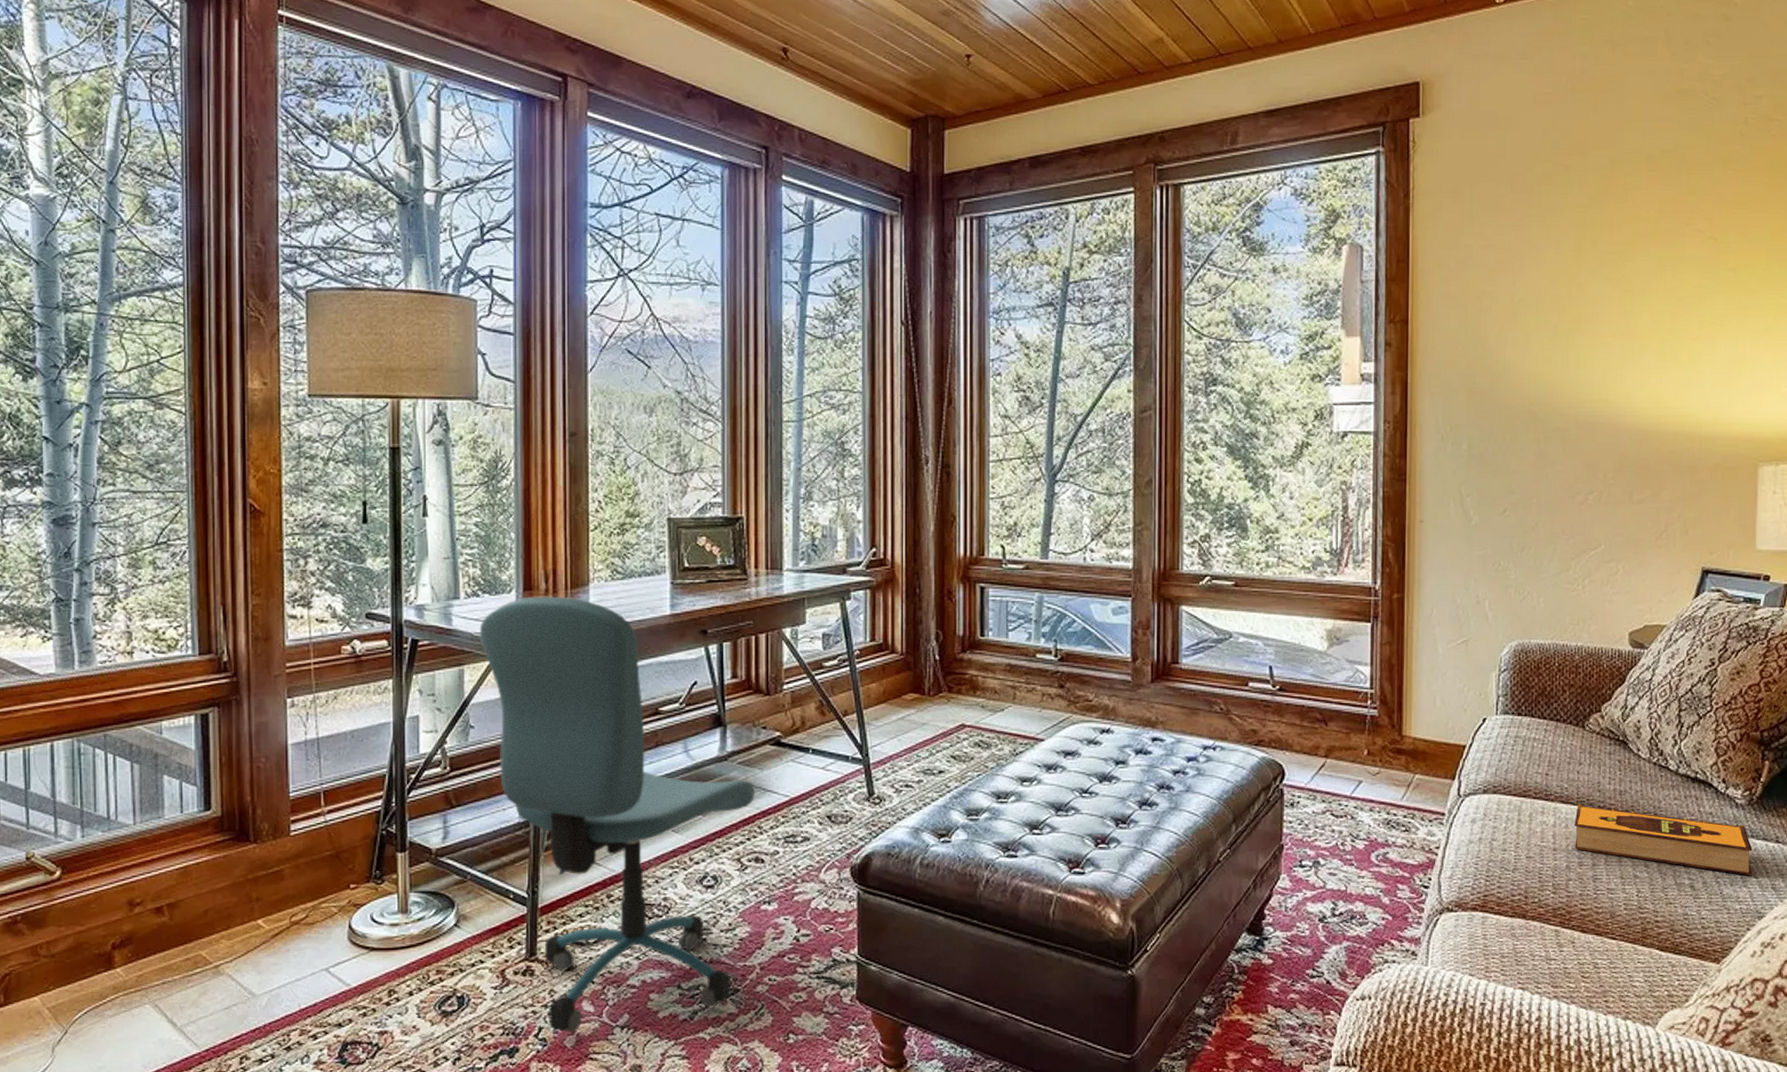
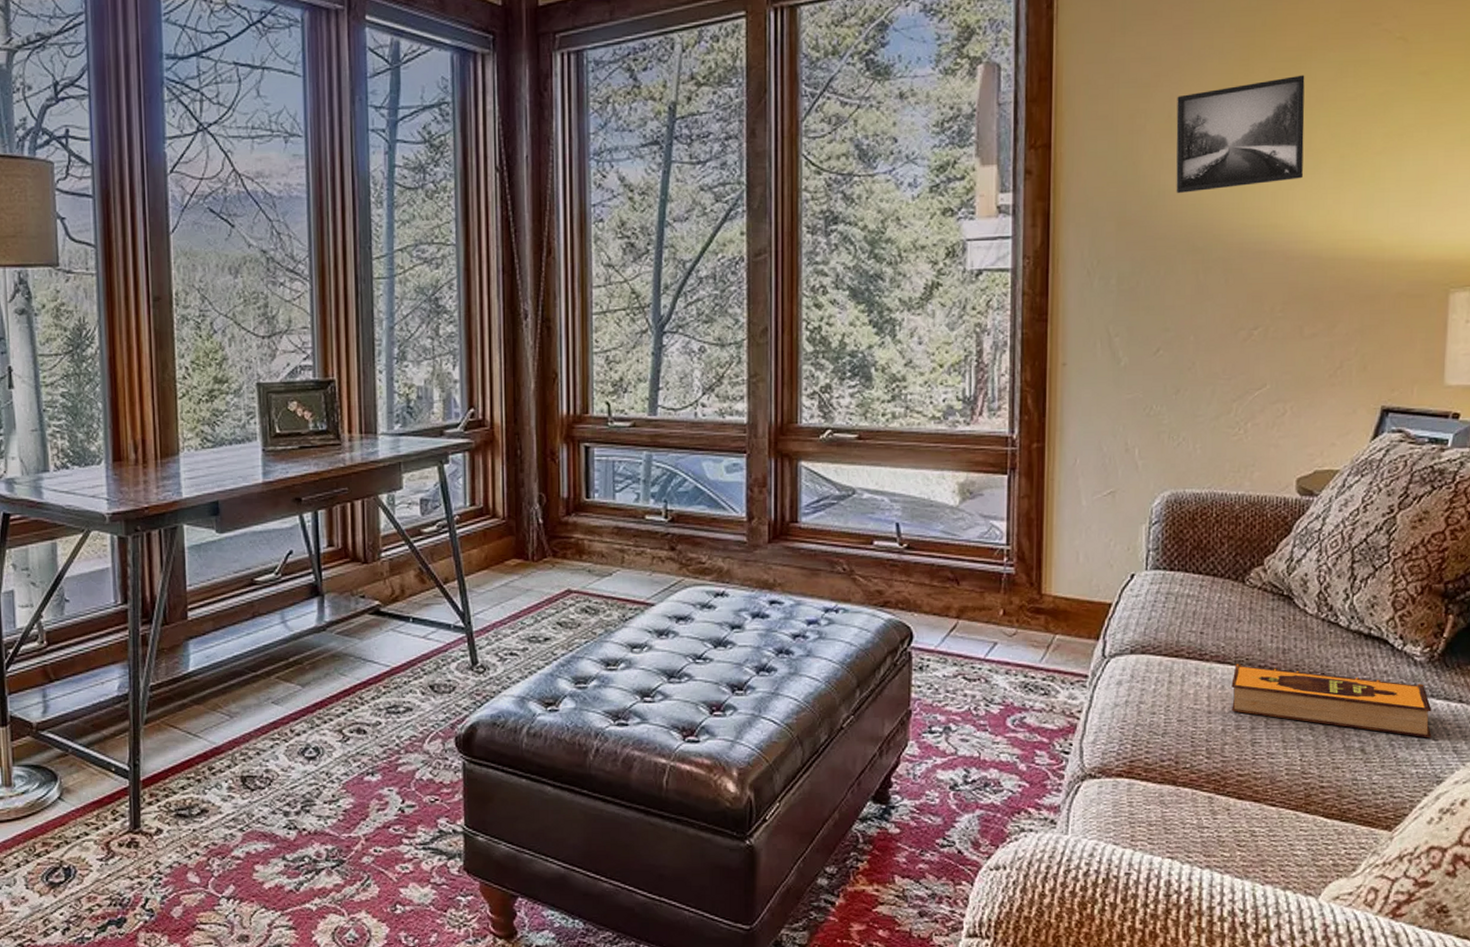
office chair: present [479,596,756,1033] -> none [70,466,356,904]
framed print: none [1518,266,1630,369] -> present [1176,75,1305,194]

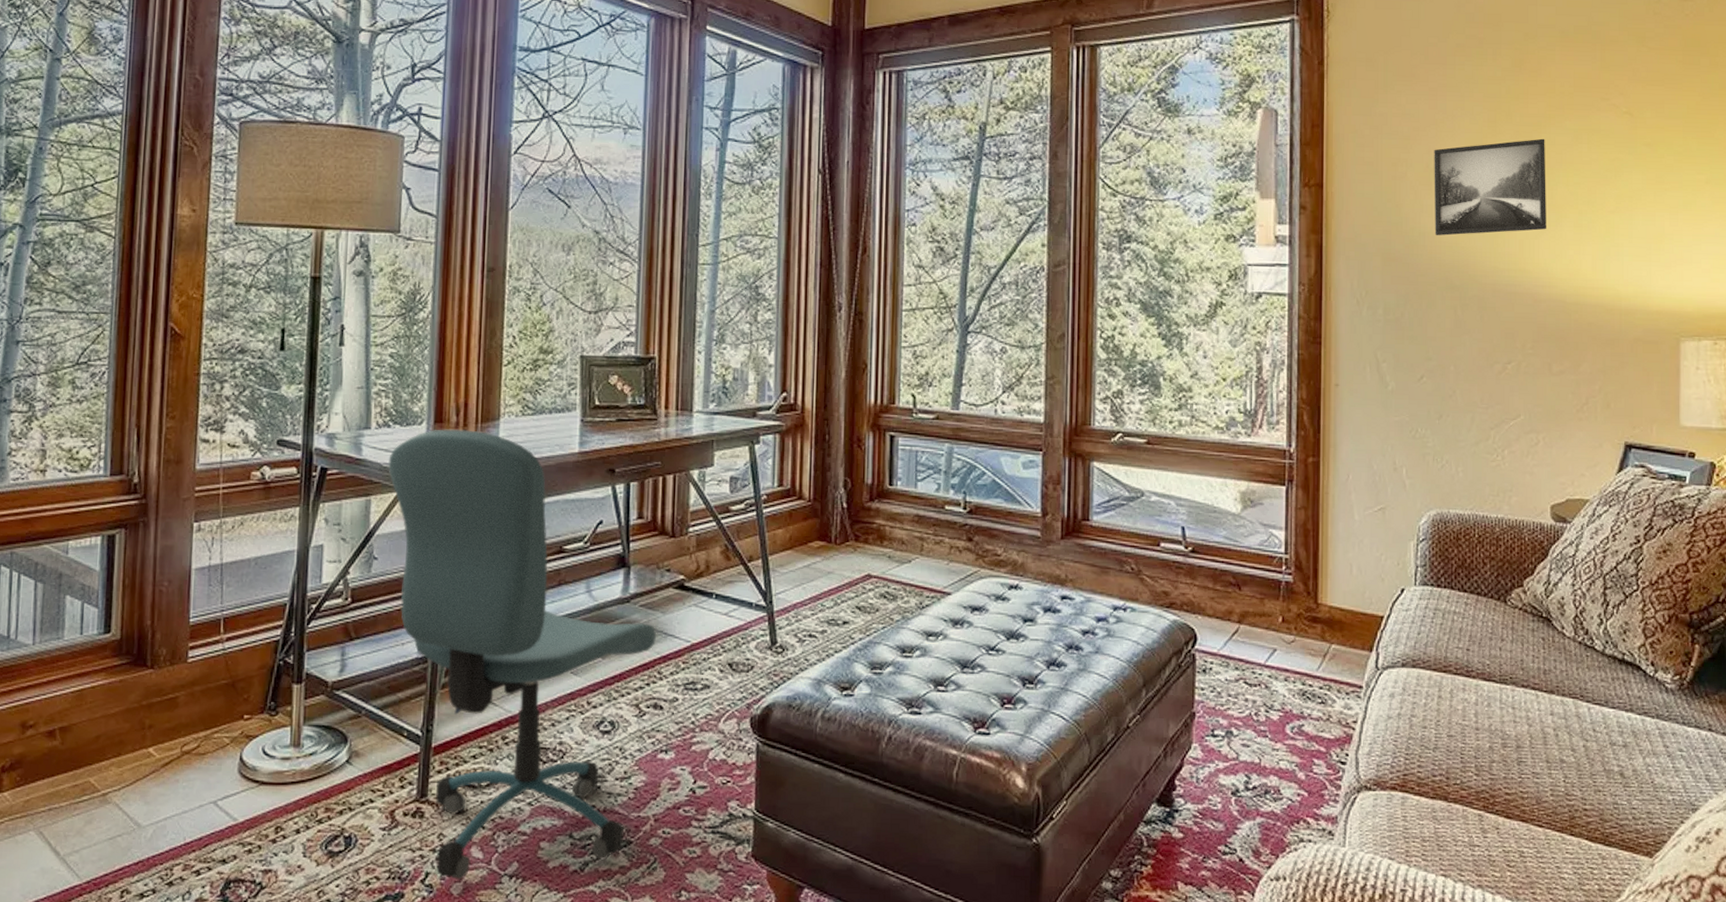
office chair: none [70,466,356,904] -> present [388,429,657,880]
hardback book: present [1231,664,1432,738] -> none [1497,682,1686,765]

